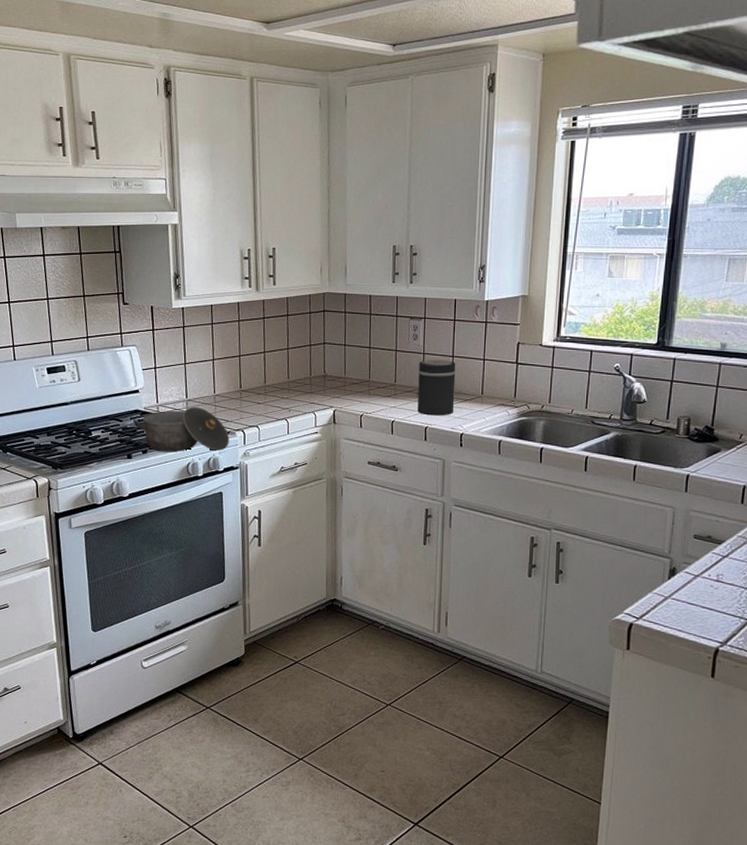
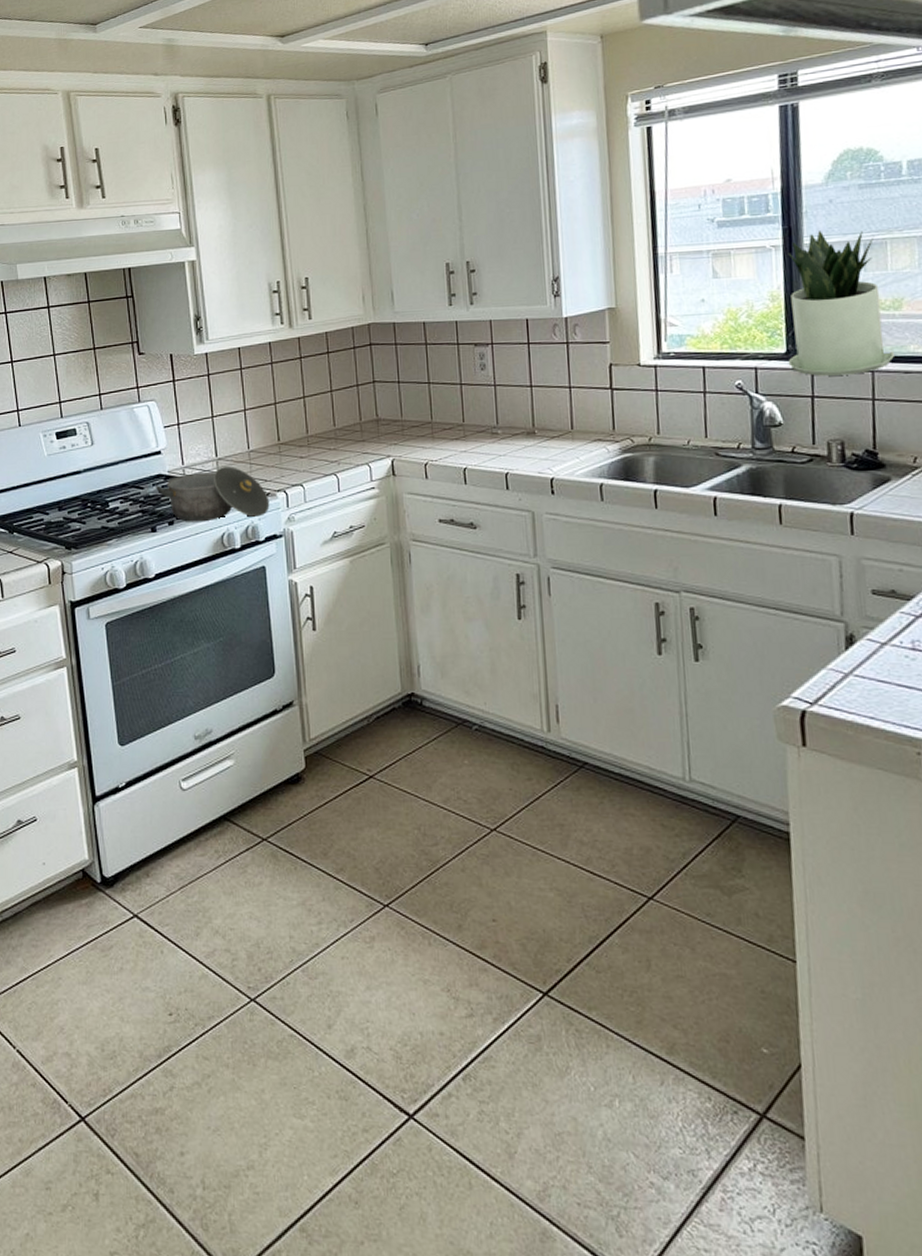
cylinder: present [417,359,456,416] -> none [490,390,540,459]
planter: none [657,244,739,365] -> present [788,231,896,376]

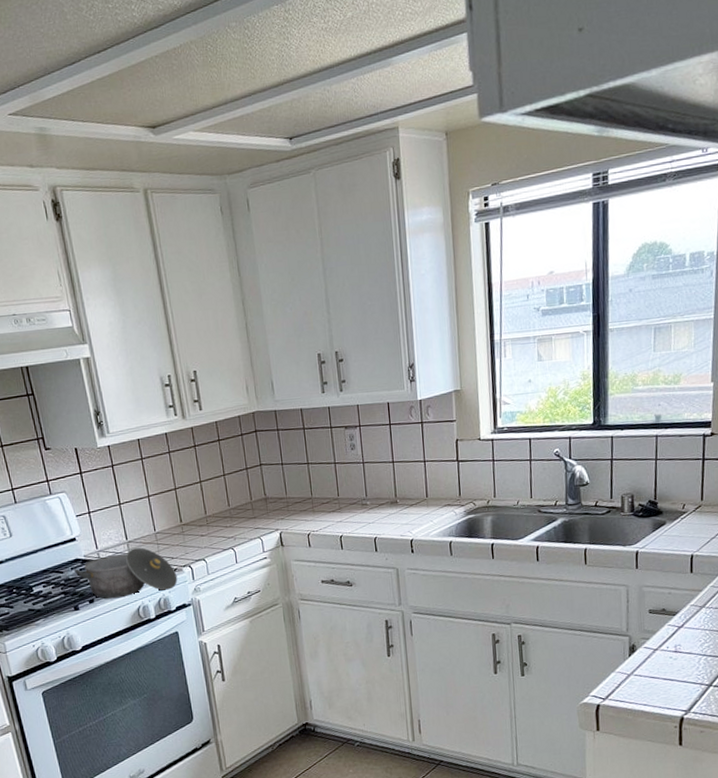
planter: present [788,231,896,376] -> none [594,316,674,442]

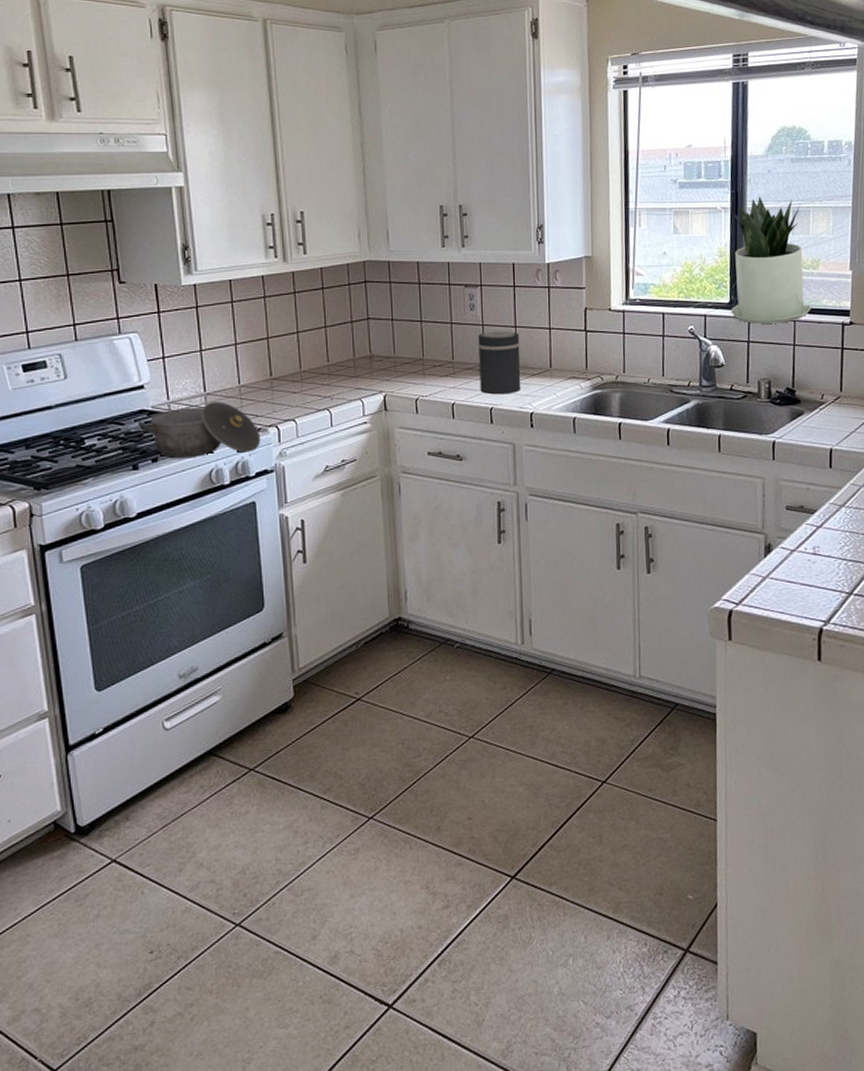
cylinder: none [360,466,401,525] -> present [478,331,521,395]
planter: none [594,316,674,442] -> present [730,197,812,324]

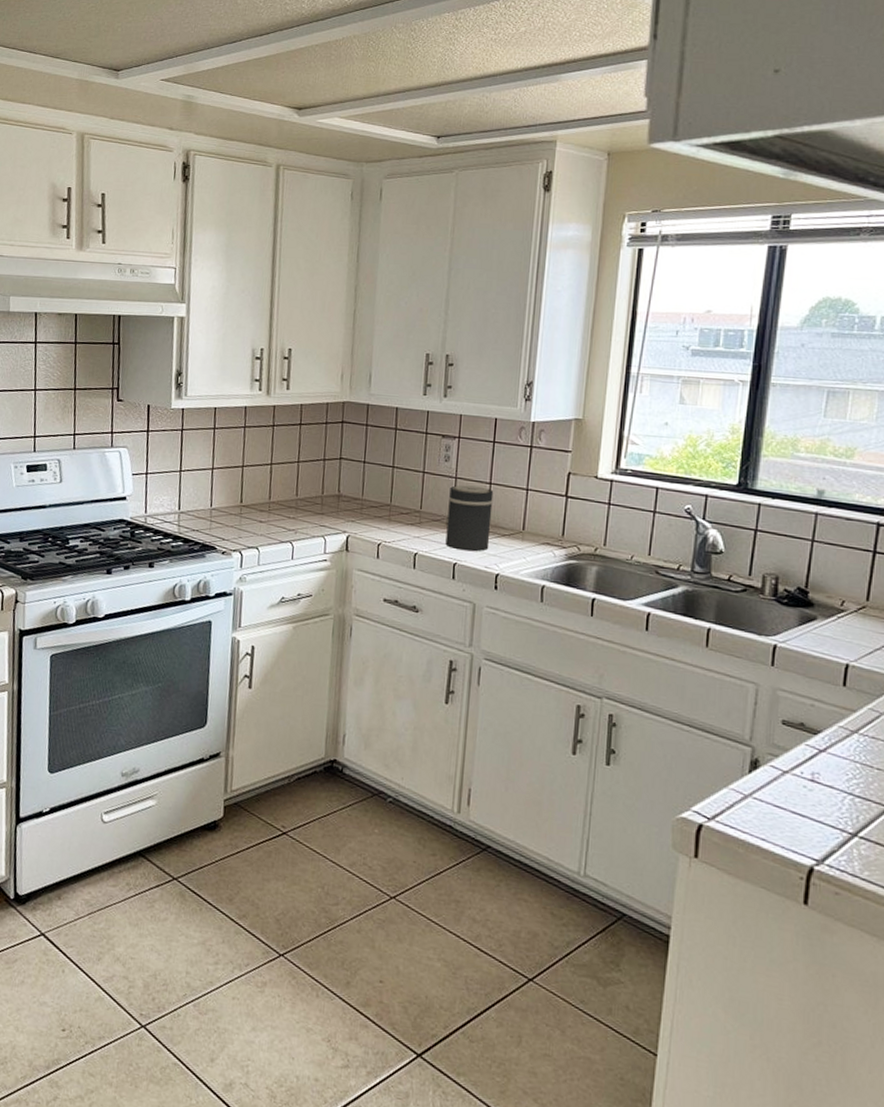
cooking pot: present [137,402,261,459] -> none [116,520,225,573]
planter: present [730,197,812,324] -> none [738,372,840,515]

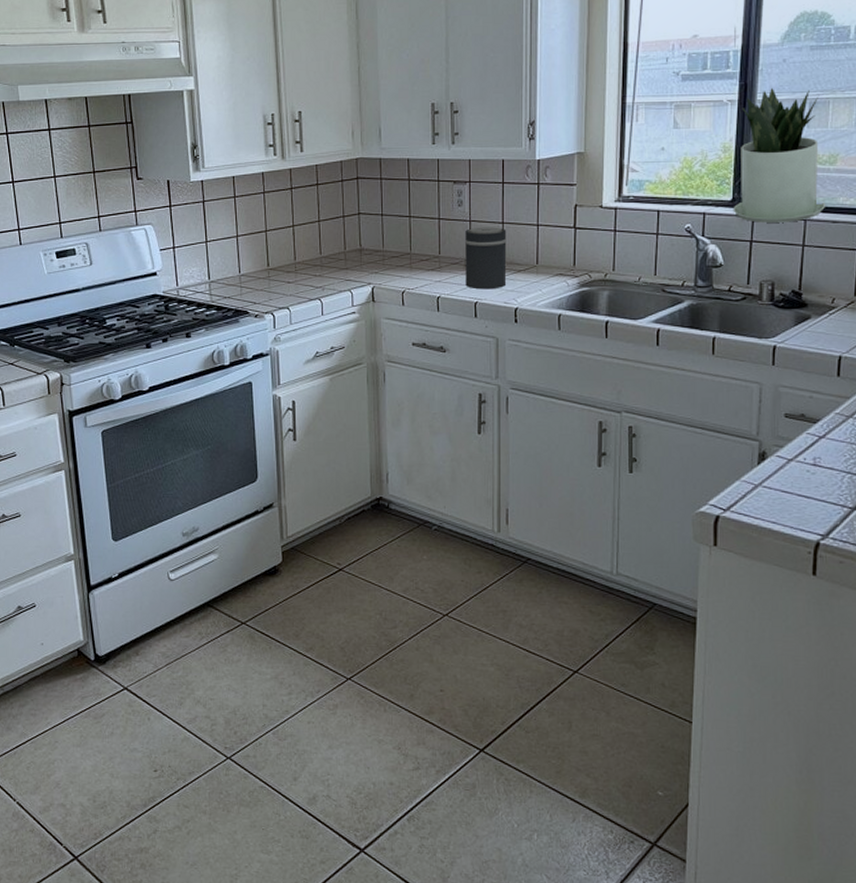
planter: none [738,372,840,515] -> present [733,88,826,223]

